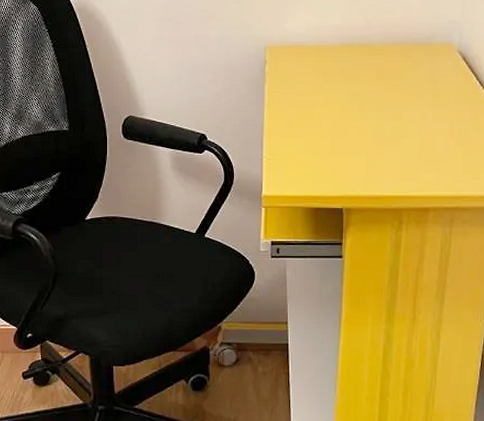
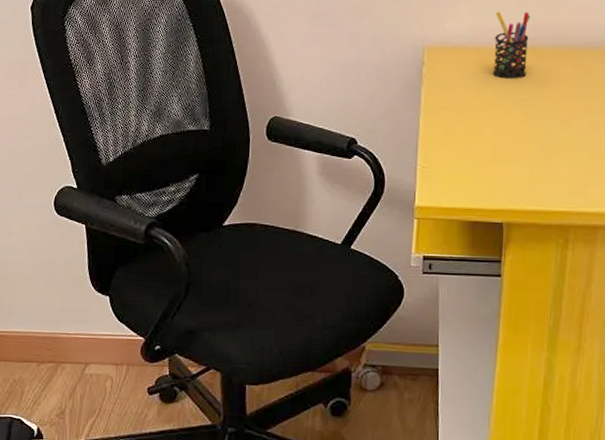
pen holder: none [330,11,363,74] -> present [493,11,531,79]

